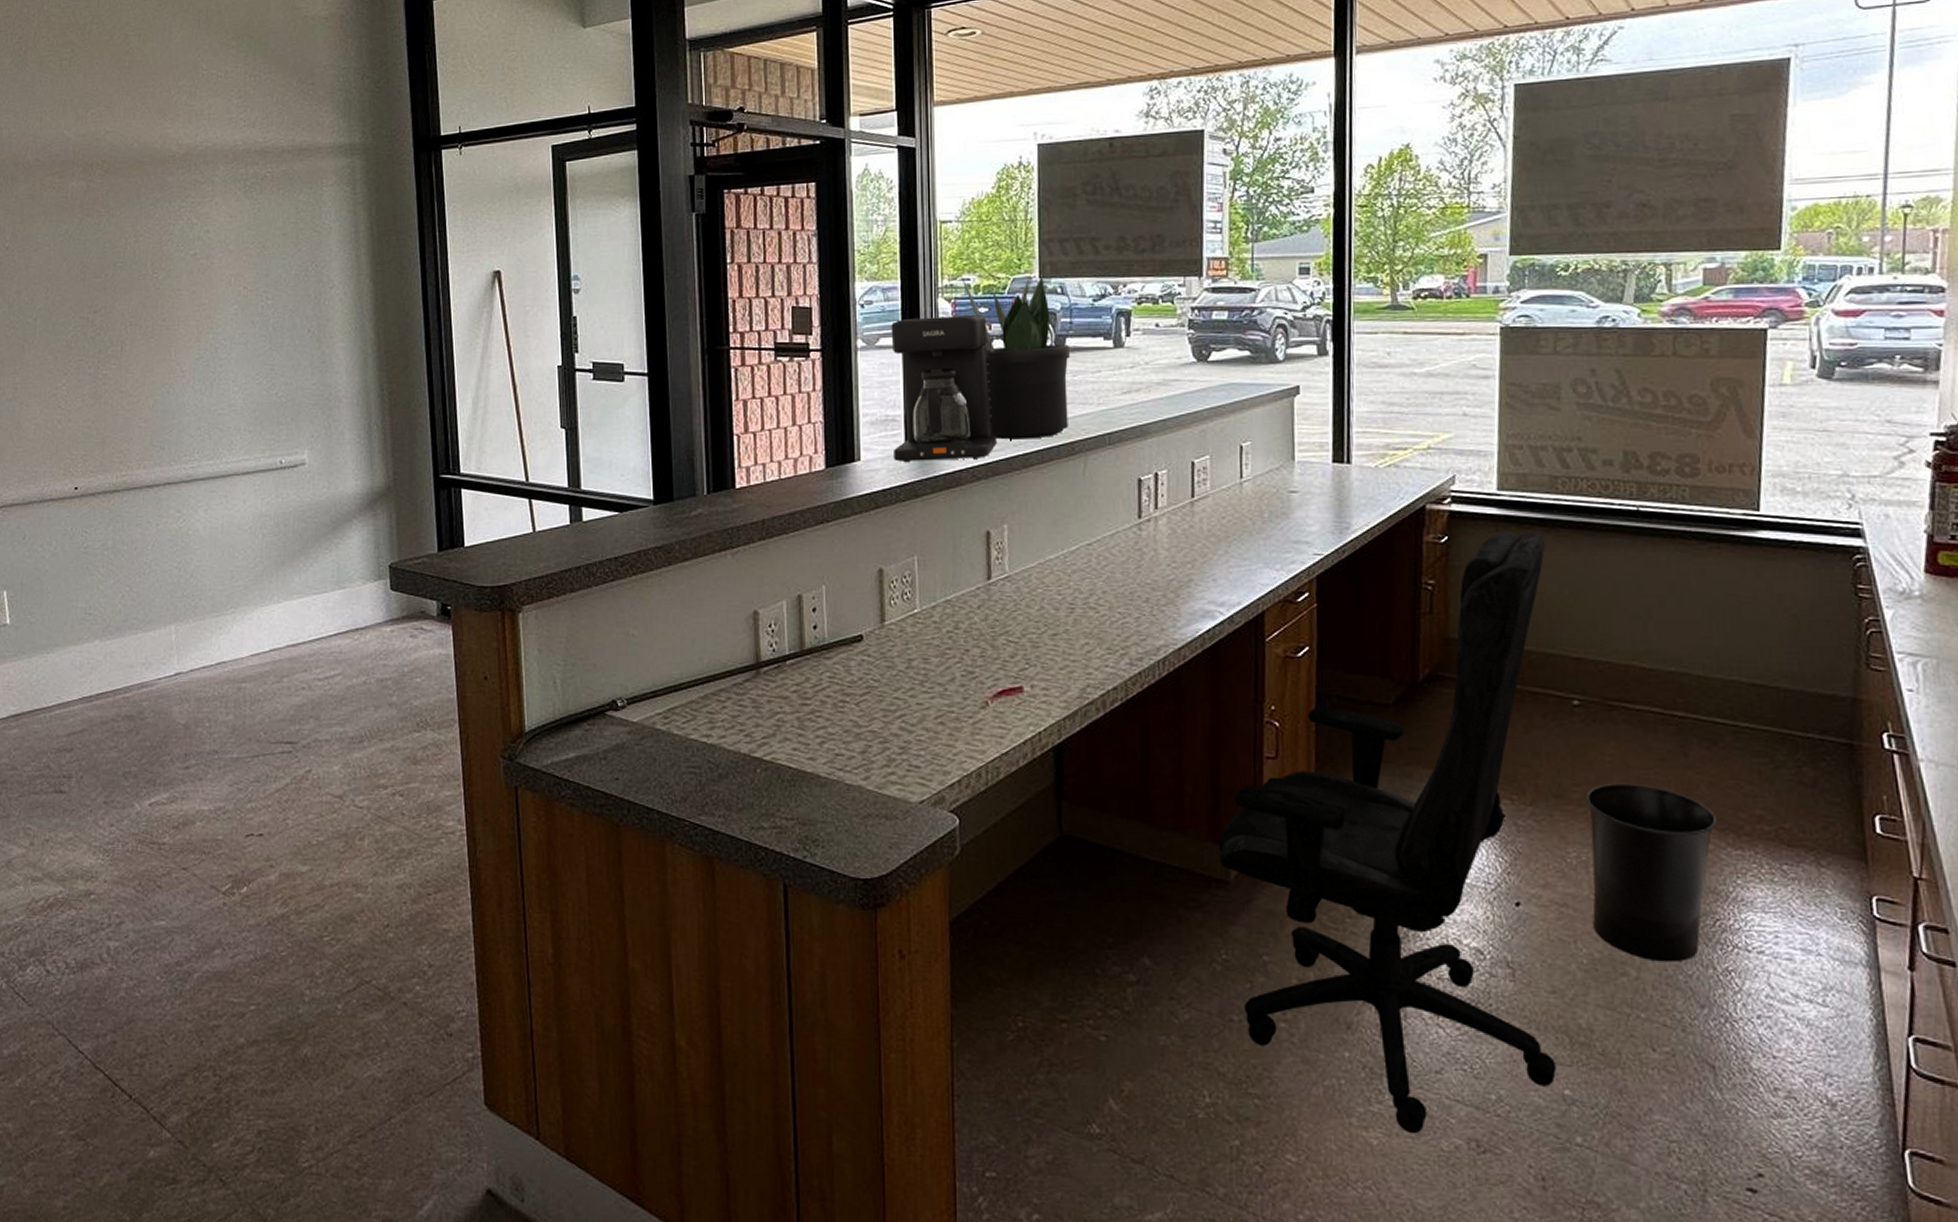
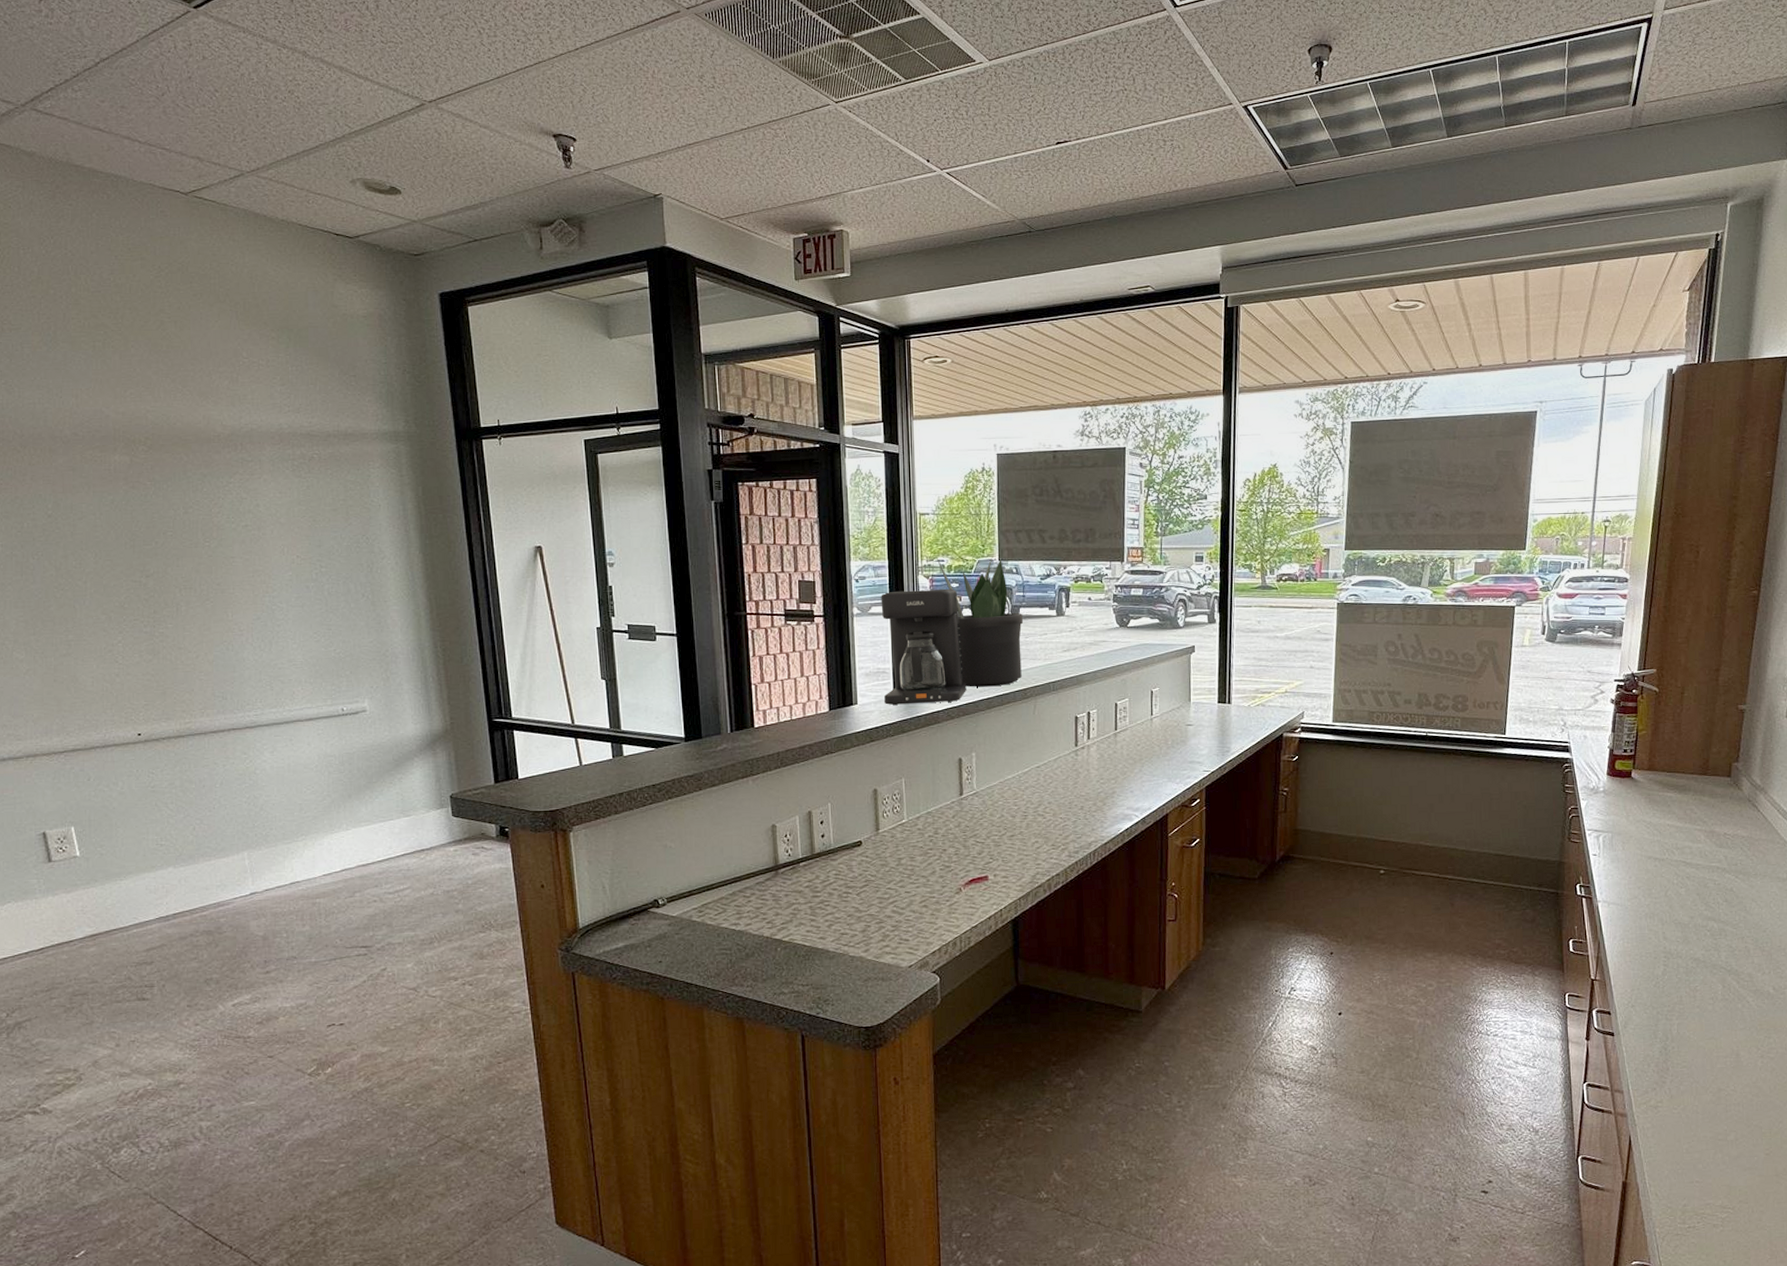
office chair: present [1218,529,1556,1134] -> none [1133,750,1365,1177]
waste bin: present [1586,783,1716,963] -> none [1387,926,1470,1047]

